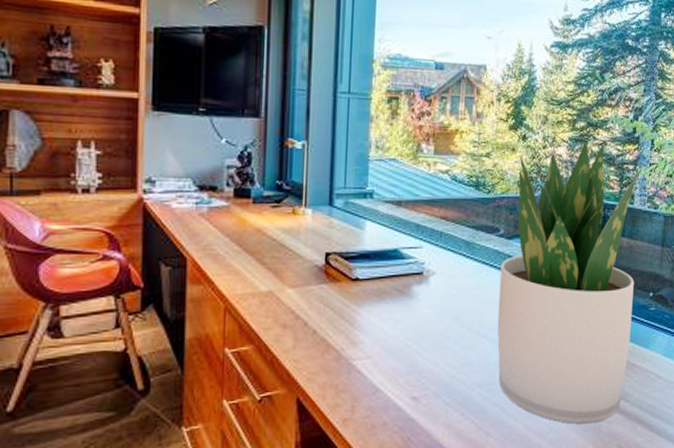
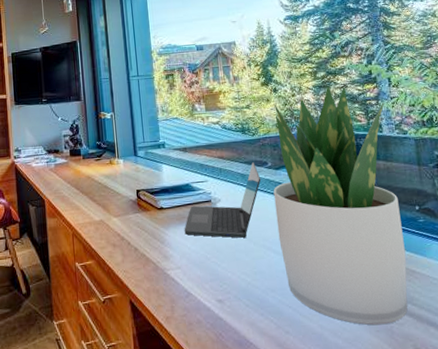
laptop: none [382,227,489,322] -> present [184,162,261,238]

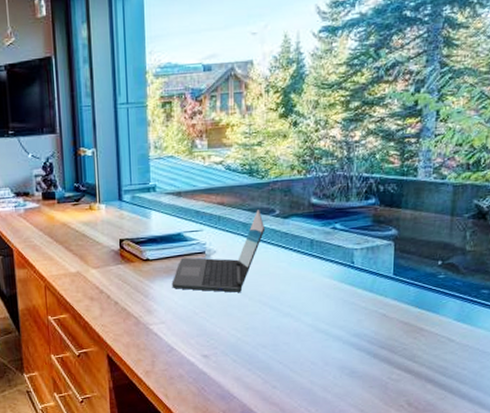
planter: present [273,87,408,326] -> none [277,121,426,382]

